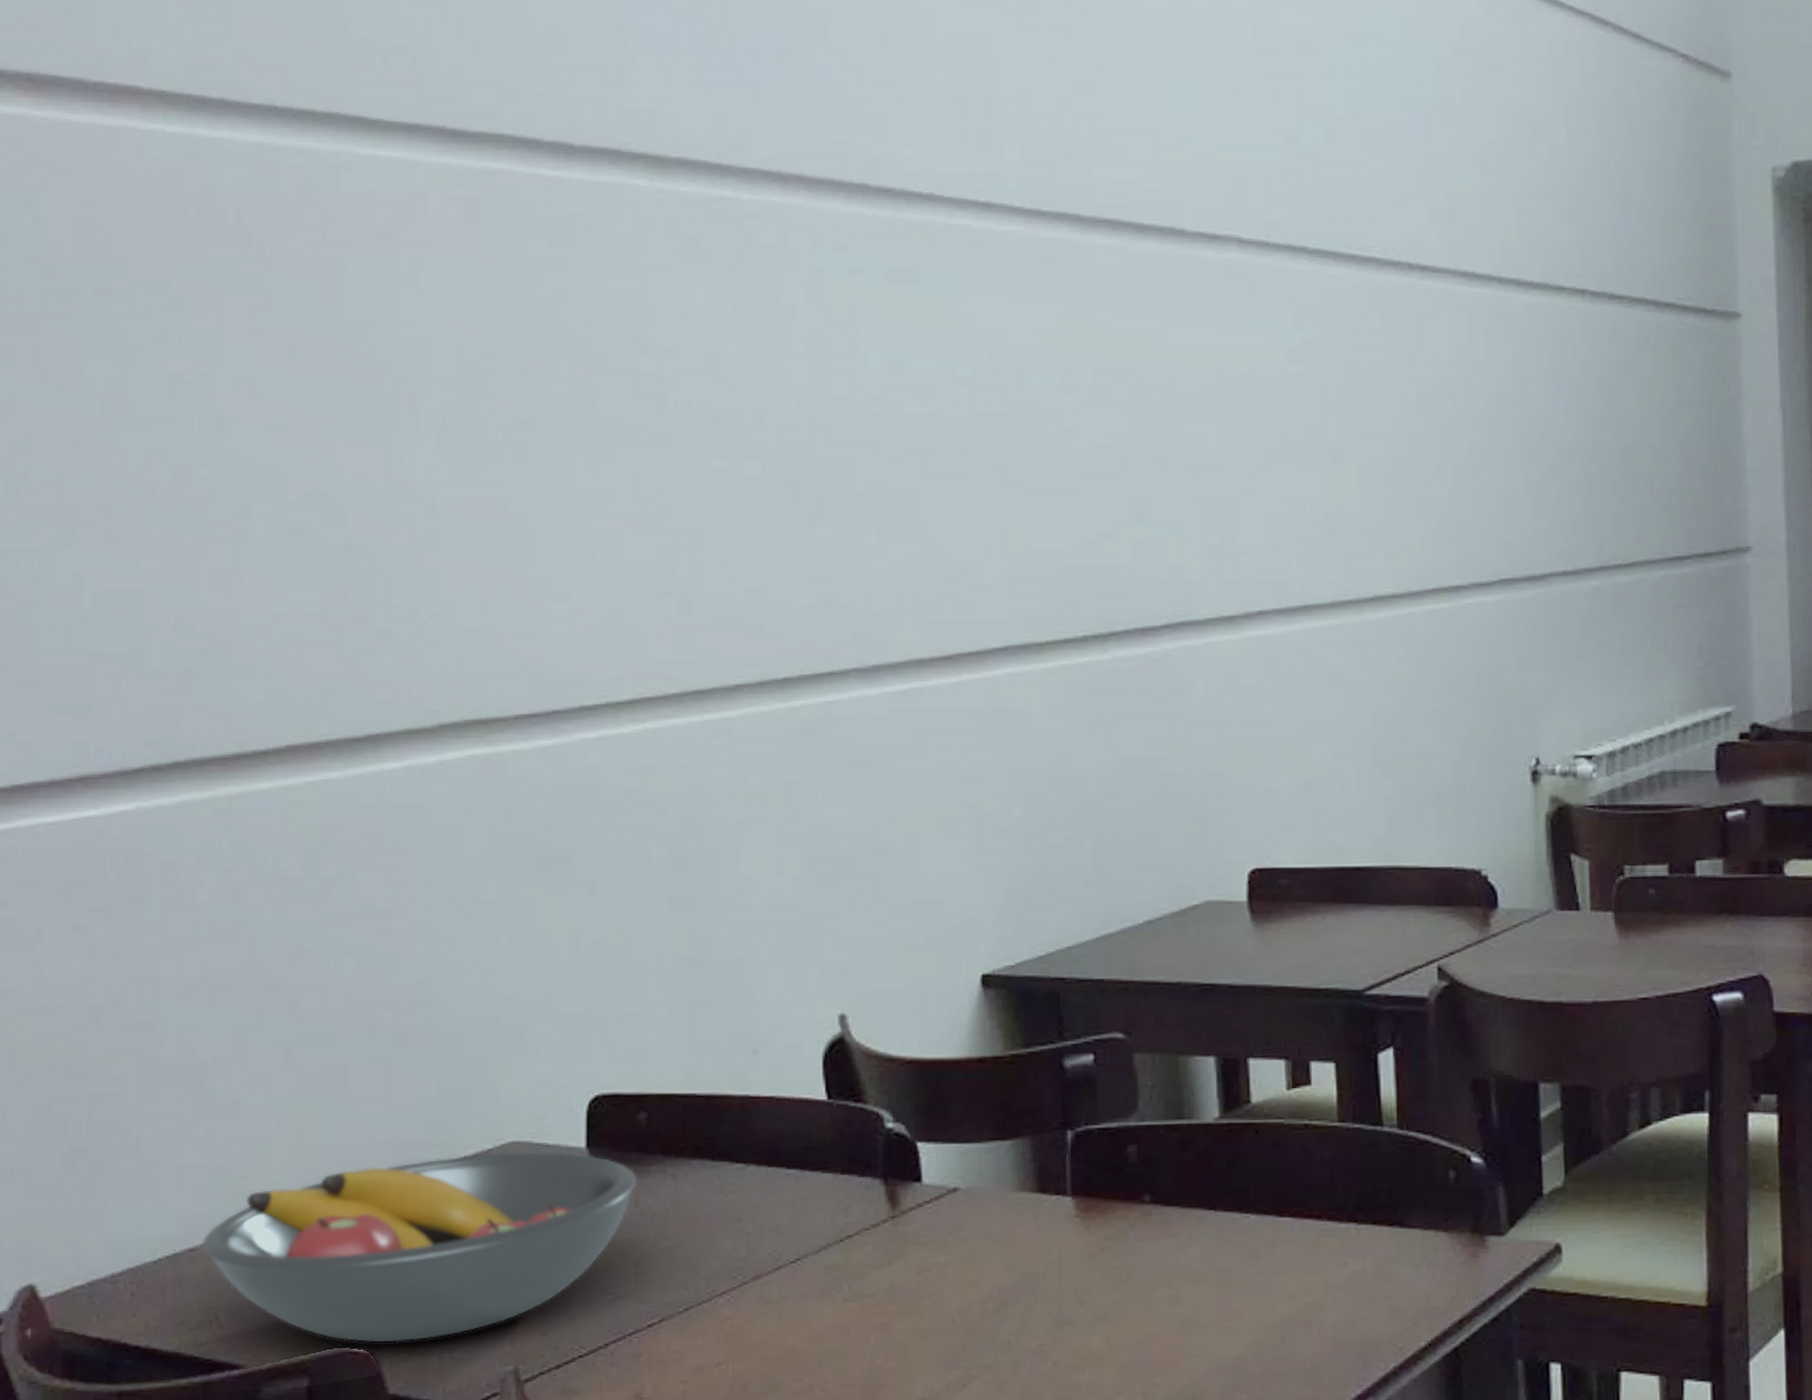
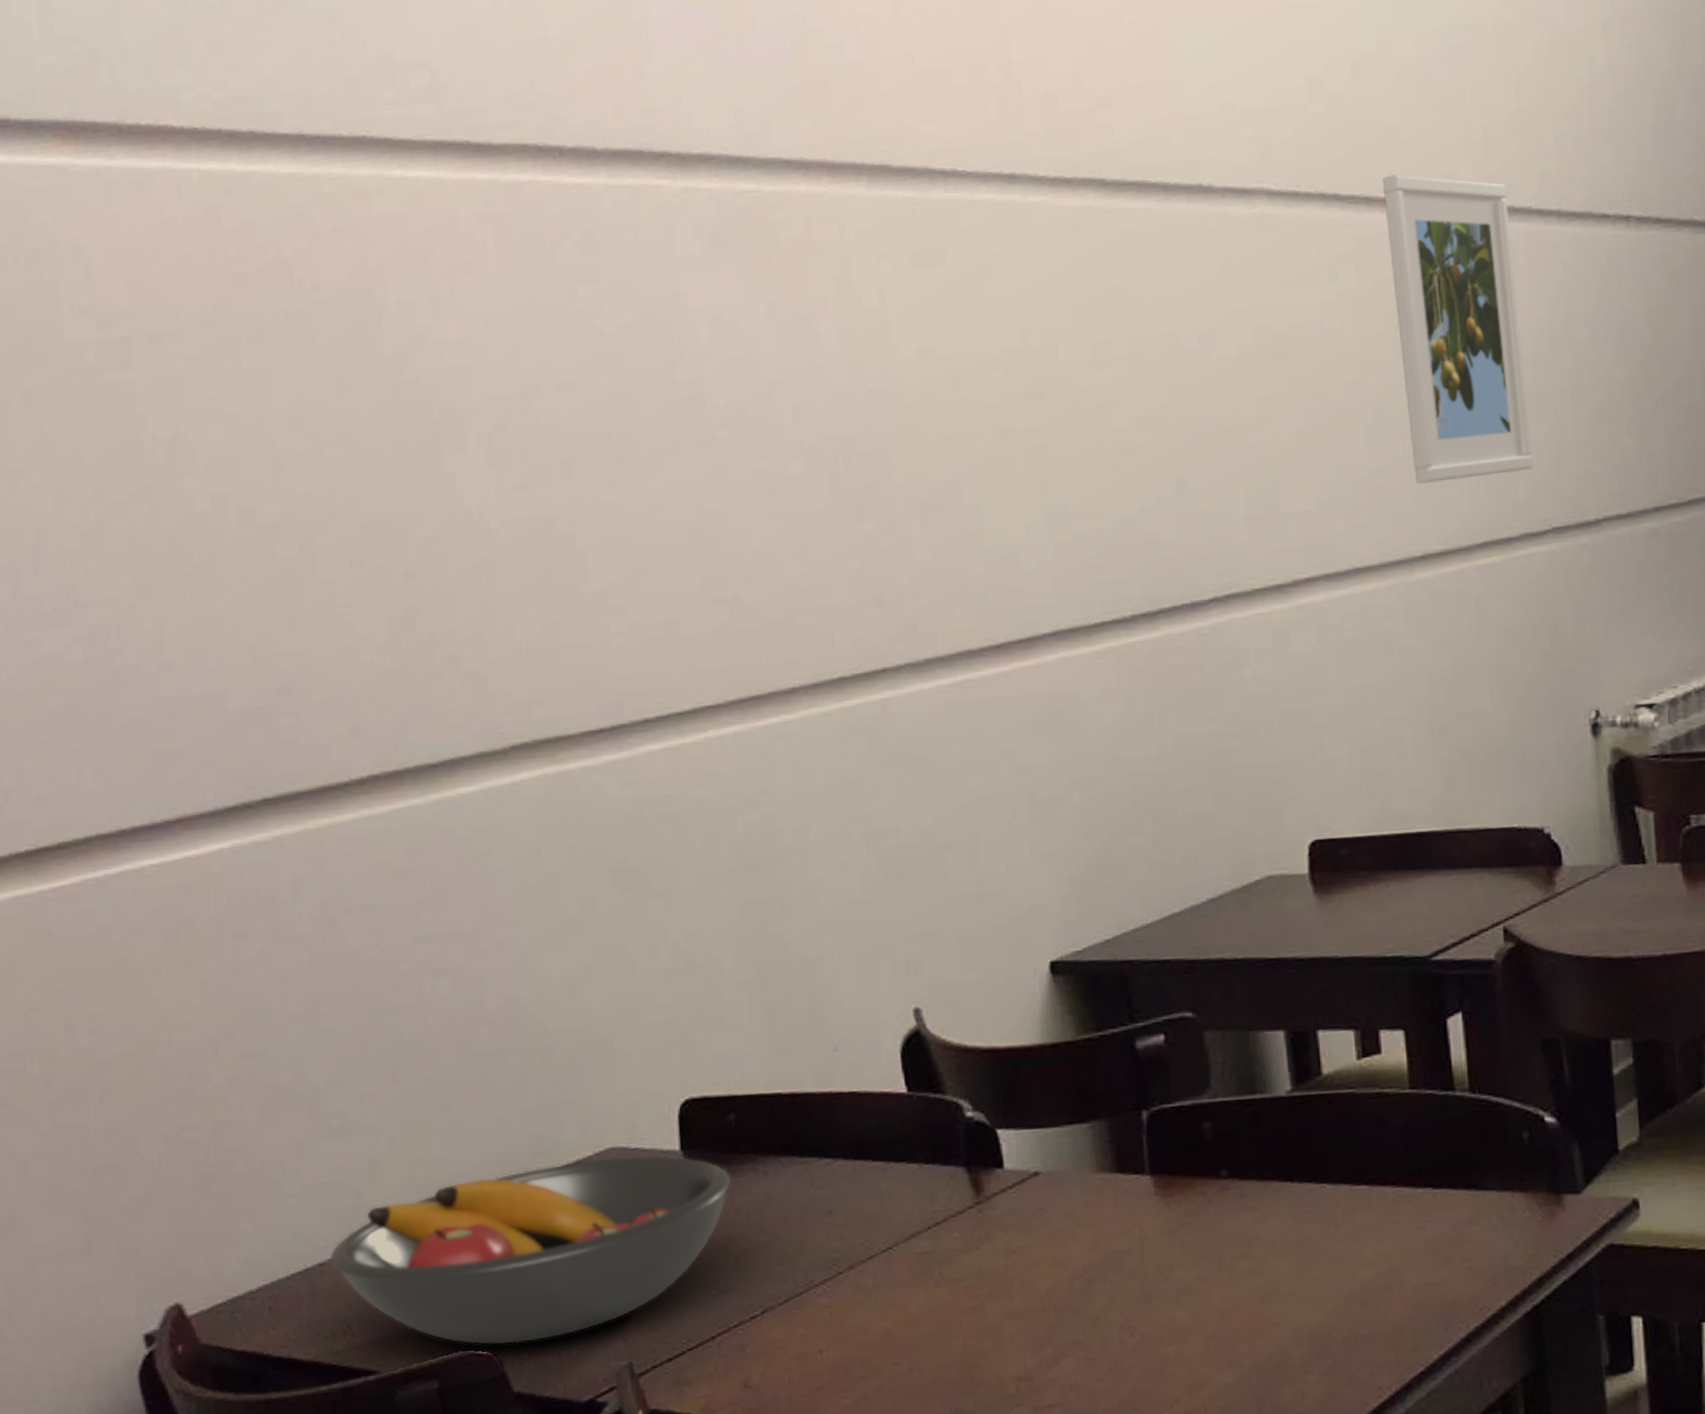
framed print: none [1349,233,1484,529] -> present [1382,174,1533,484]

